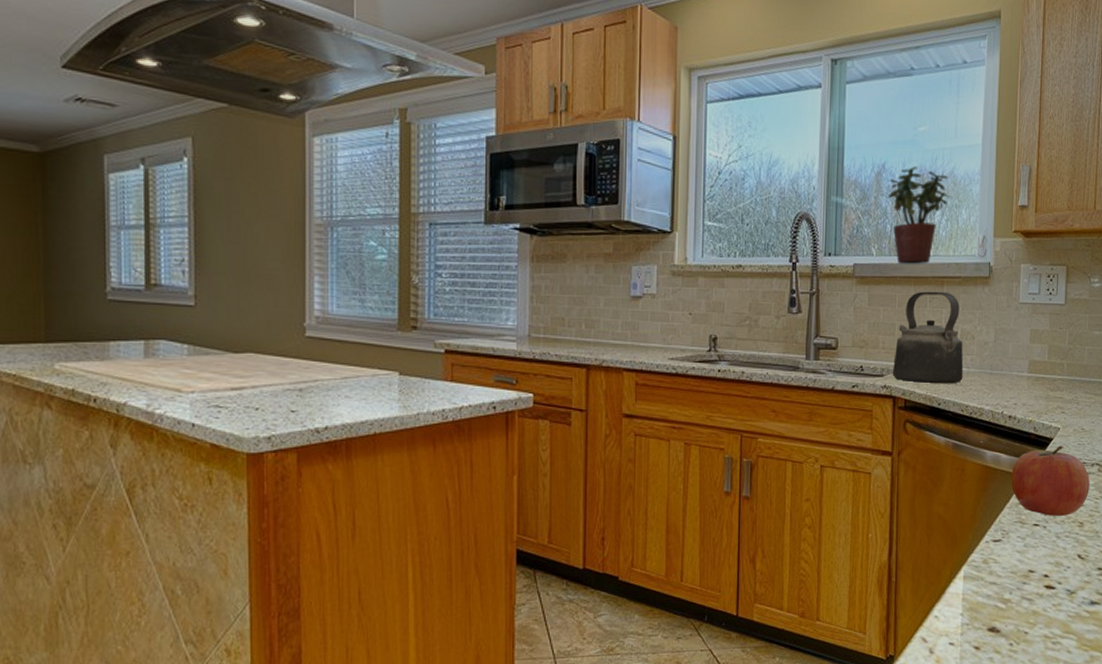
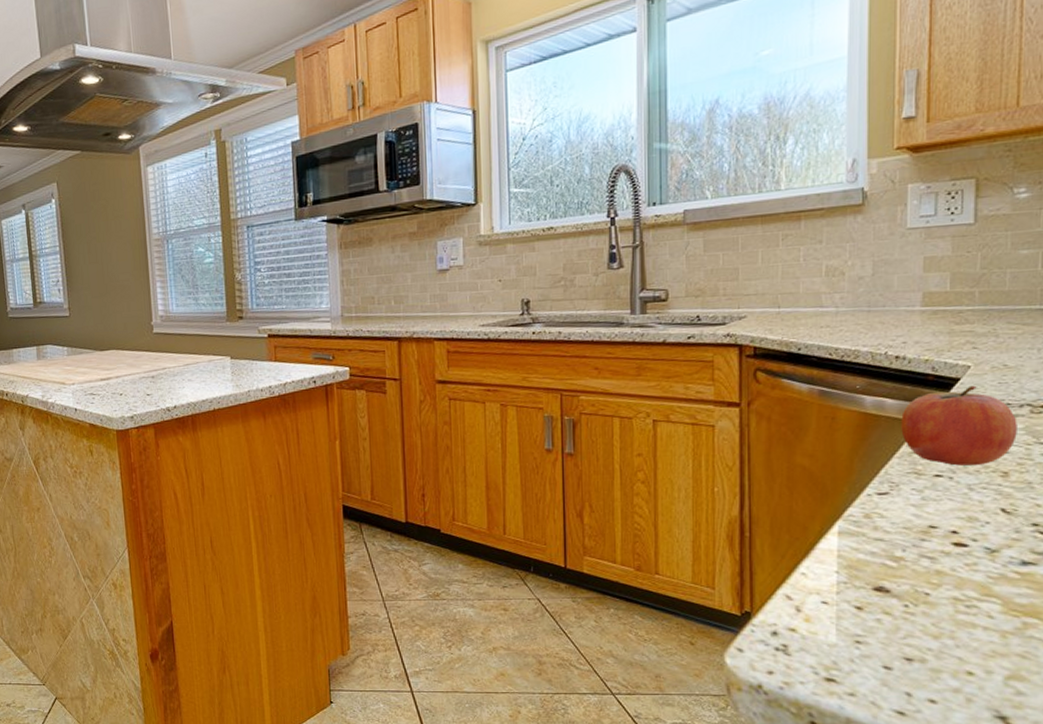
potted plant: present [888,166,950,265] -> none [725,95,806,205]
kettle: present [892,291,964,383] -> none [736,226,830,328]

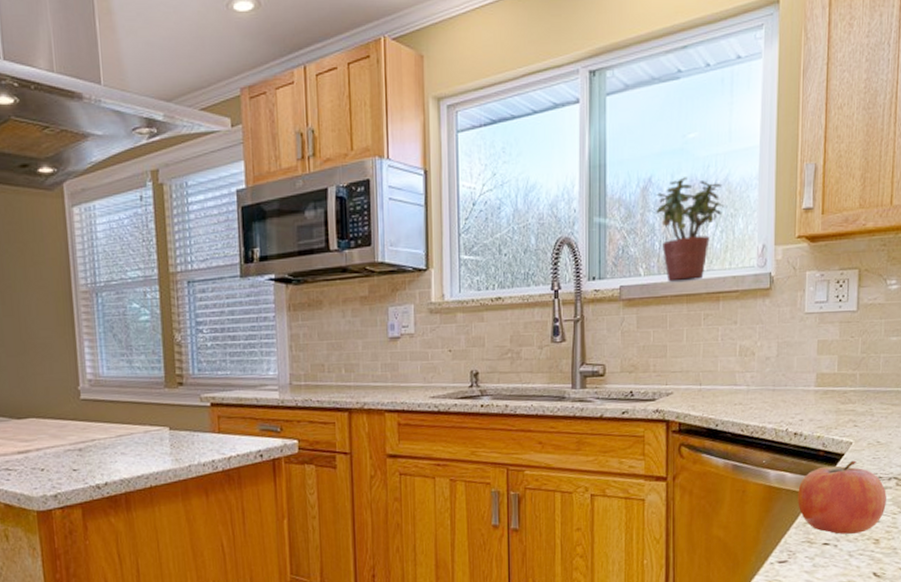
potted plant: none [725,95,806,205] -> present [656,177,725,283]

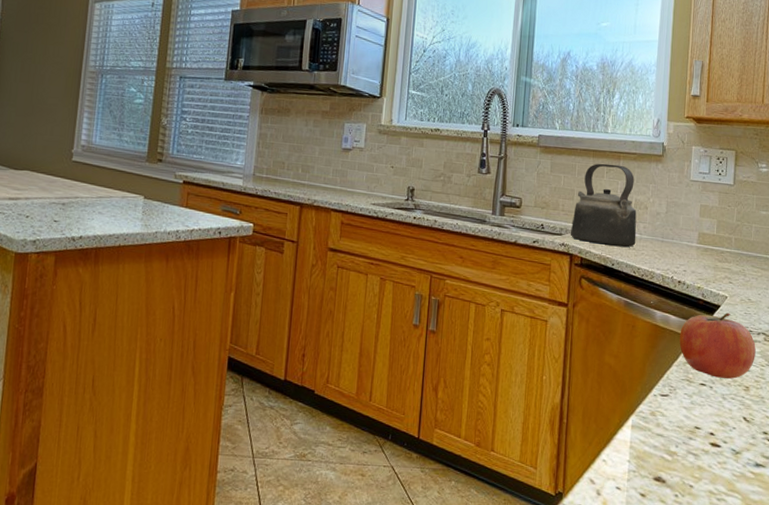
potted plant: present [656,177,725,283] -> none [572,55,628,140]
kettle: none [664,307,743,405] -> present [570,163,637,247]

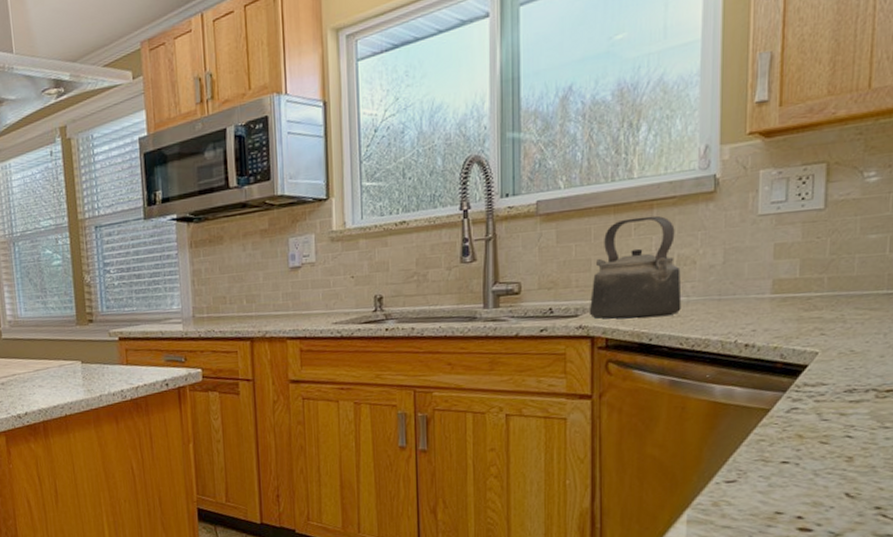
fruit: present [679,312,756,379] -> none [749,371,863,452]

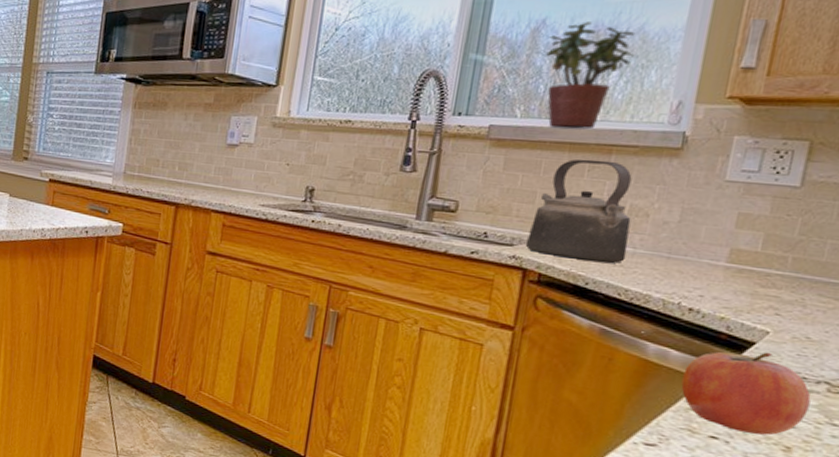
potted plant: none [578,81,659,194] -> present [546,22,636,130]
fruit: none [749,371,863,452] -> present [681,351,811,436]

